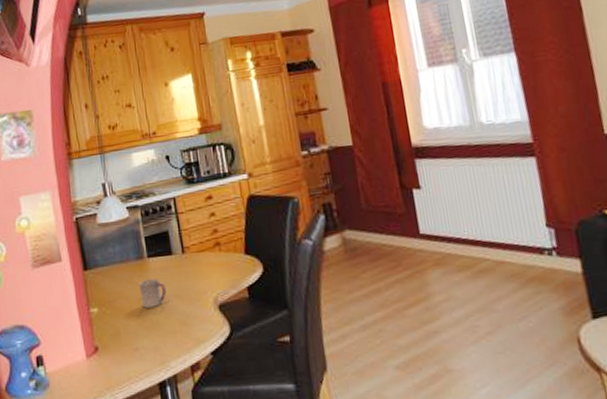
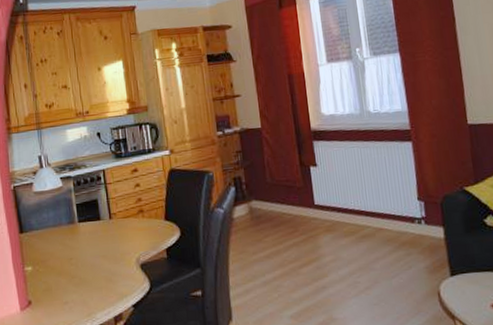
cup: present [139,279,167,308] -> none [70,241,95,267]

